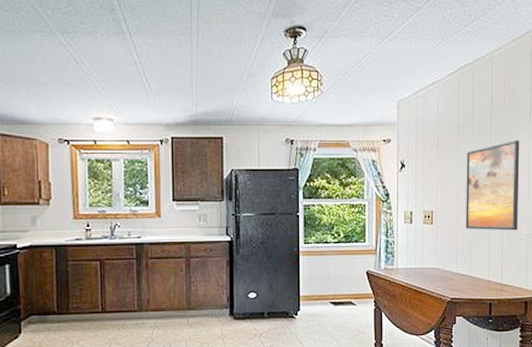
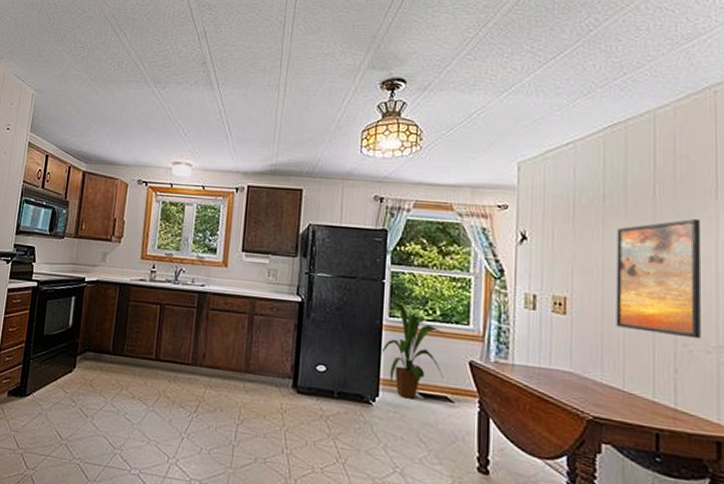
house plant: none [300,230,348,308] -> present [381,301,445,399]

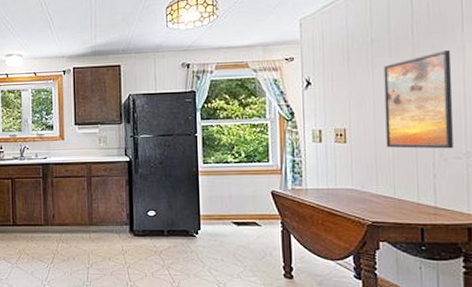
house plant: present [381,301,445,399] -> none [199,150,252,228]

